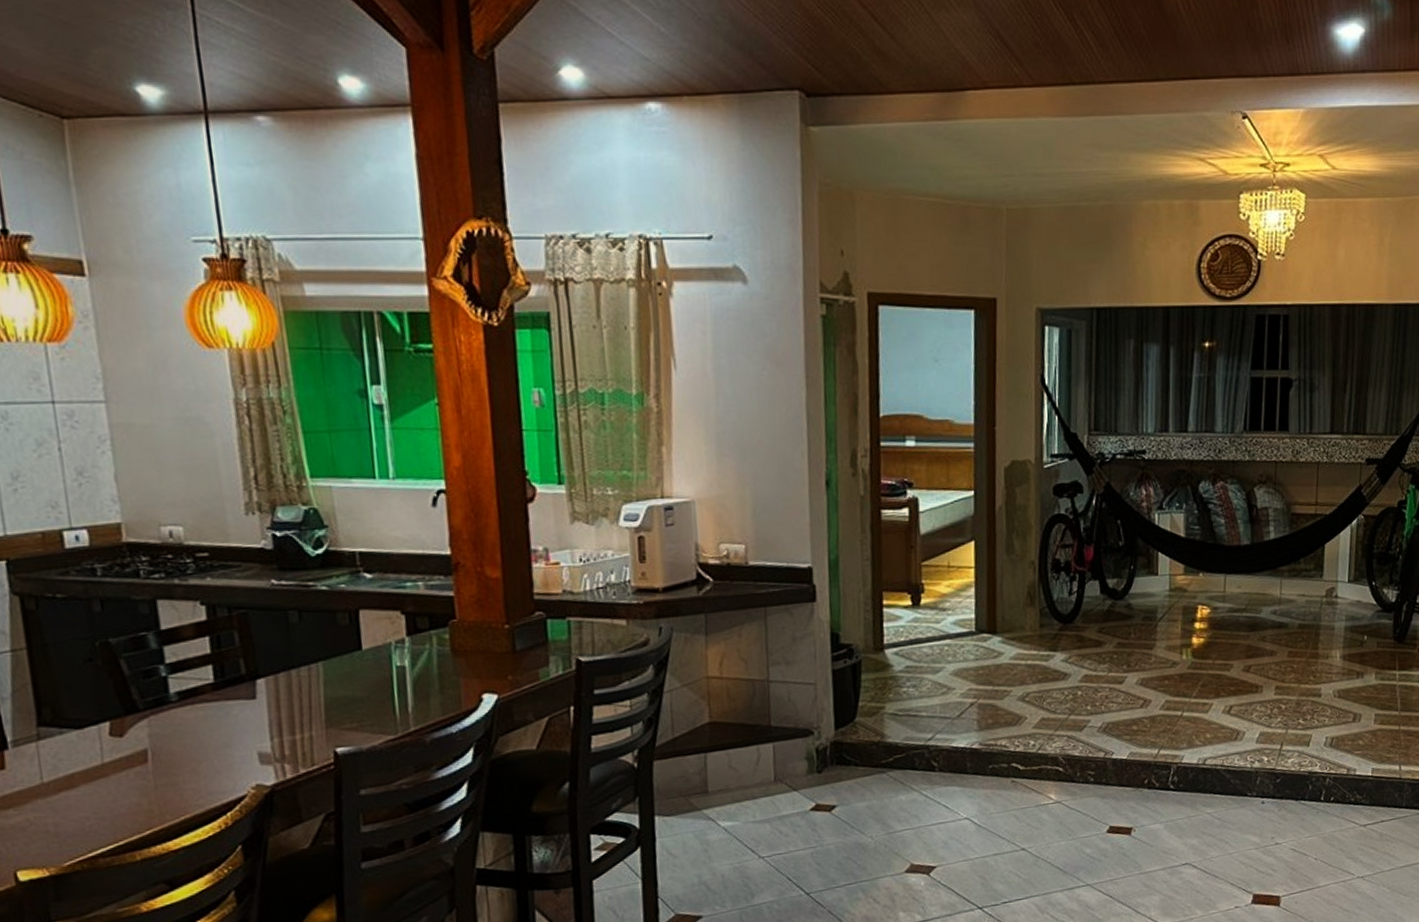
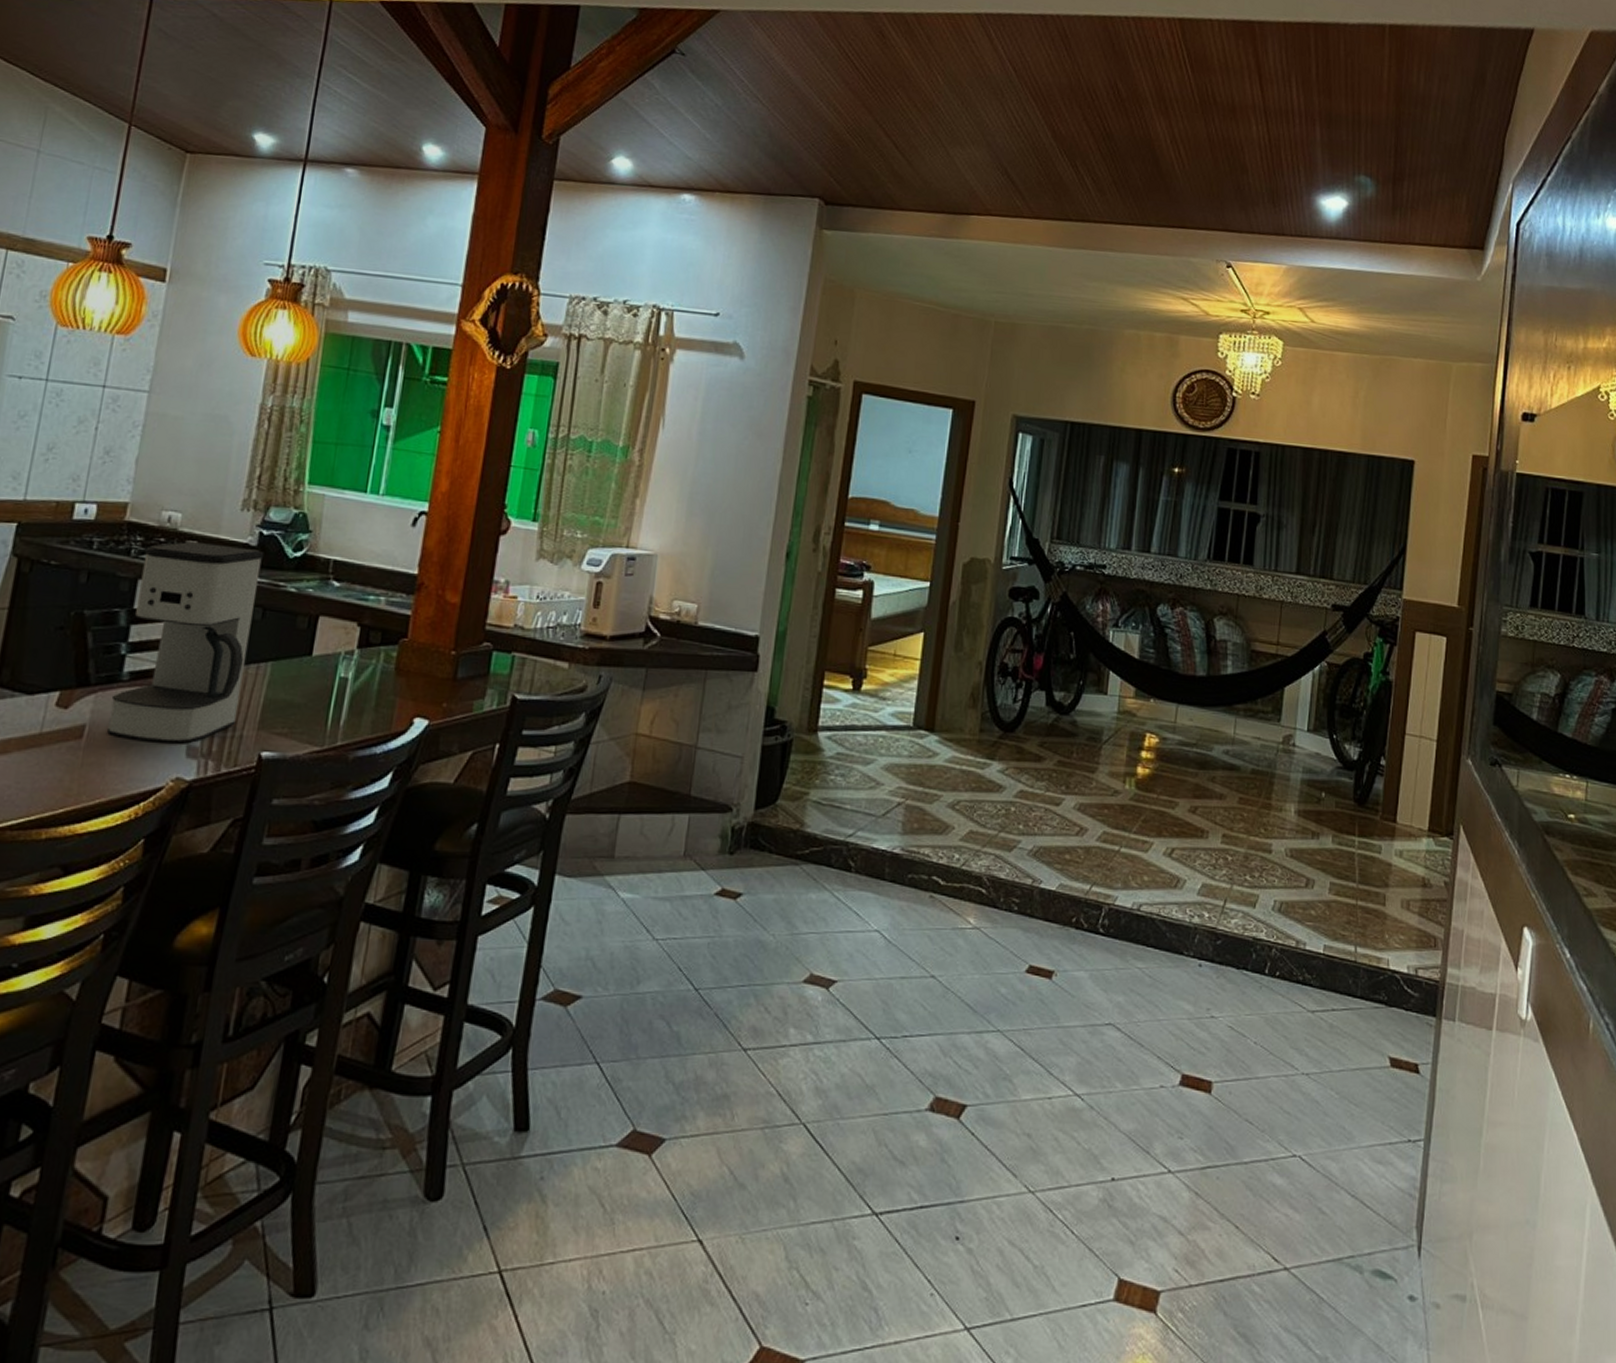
coffee maker: none [155,552,302,756] -> present [106,542,264,744]

